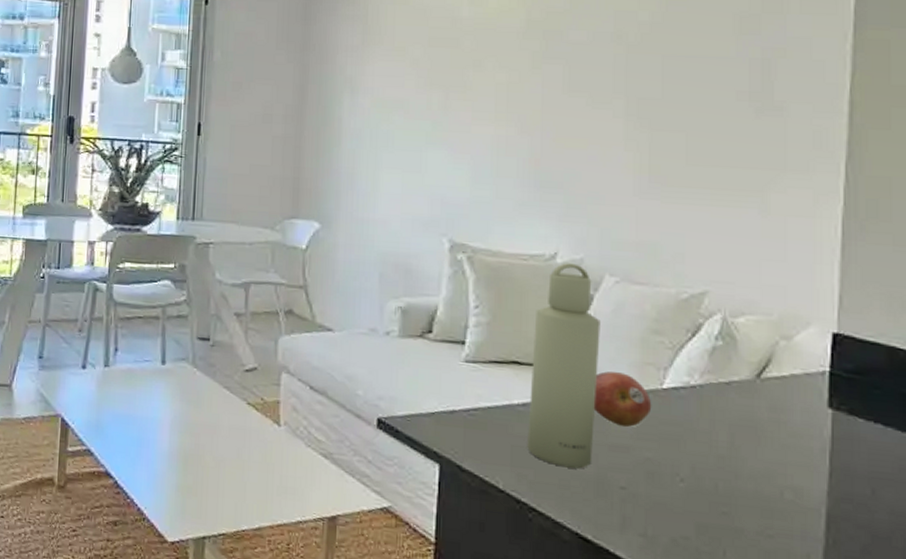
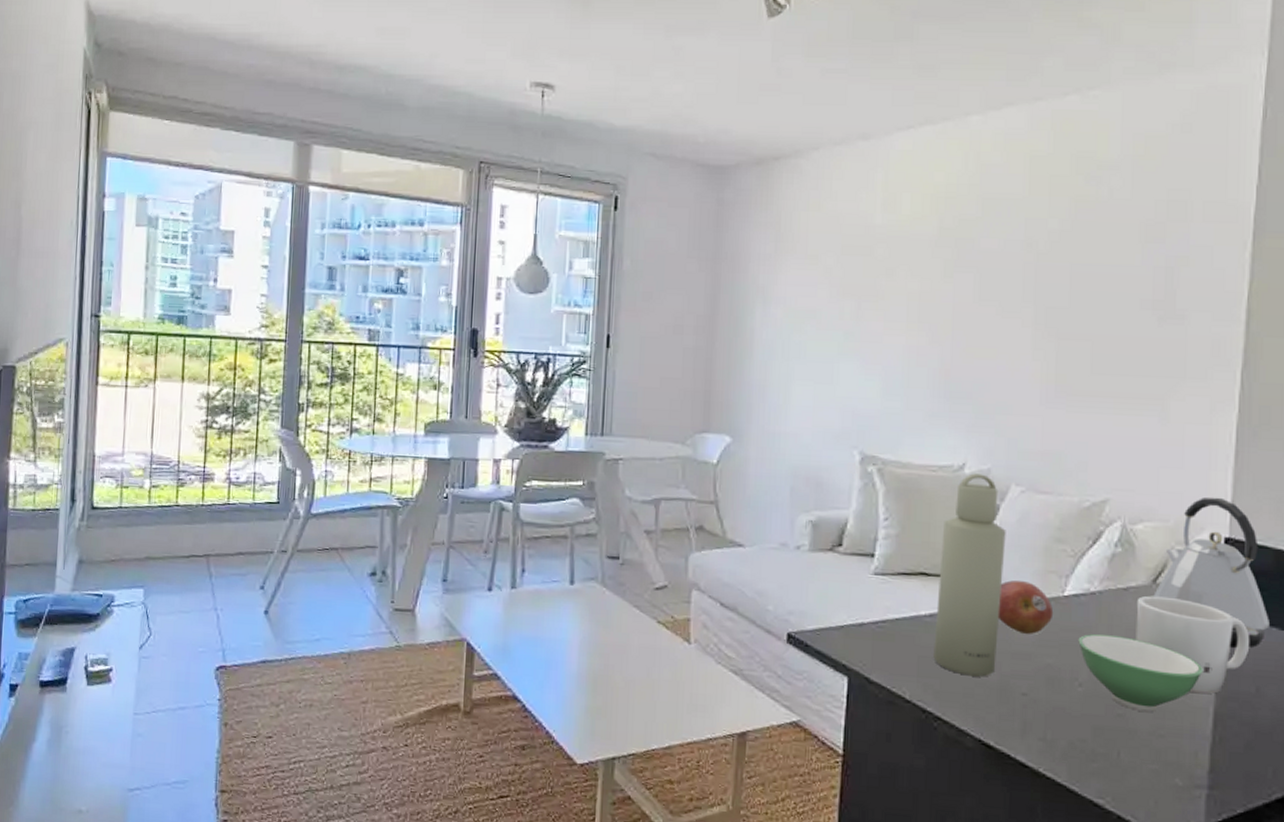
bowl: none [679,428,814,512] -> present [1078,633,1203,713]
mug: none [740,390,864,494] -> present [1135,595,1250,694]
kettle: none [758,290,884,448] -> present [1153,496,1269,648]

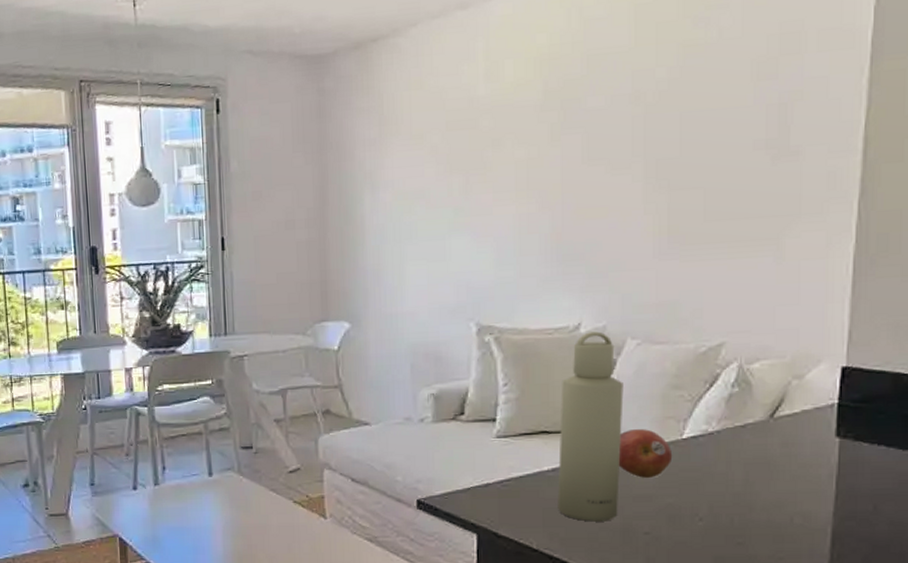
bowl: present [1078,633,1203,713] -> none [698,470,821,539]
mug: present [1135,595,1250,694] -> none [754,429,868,516]
kettle: present [1153,496,1269,648] -> none [771,328,887,470]

